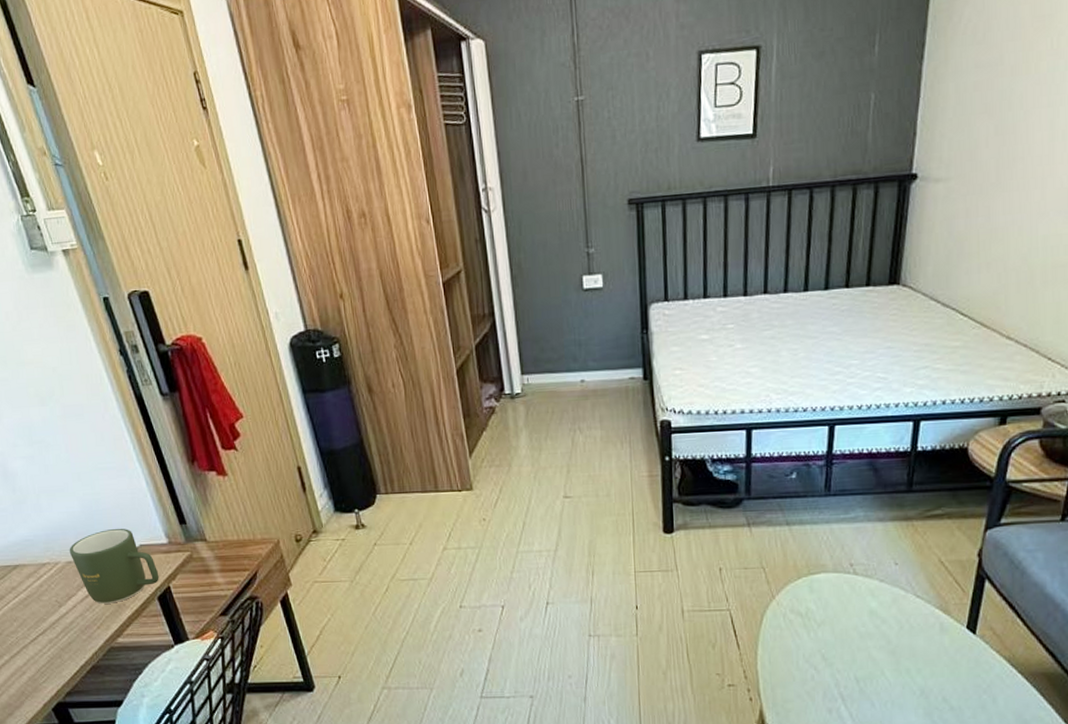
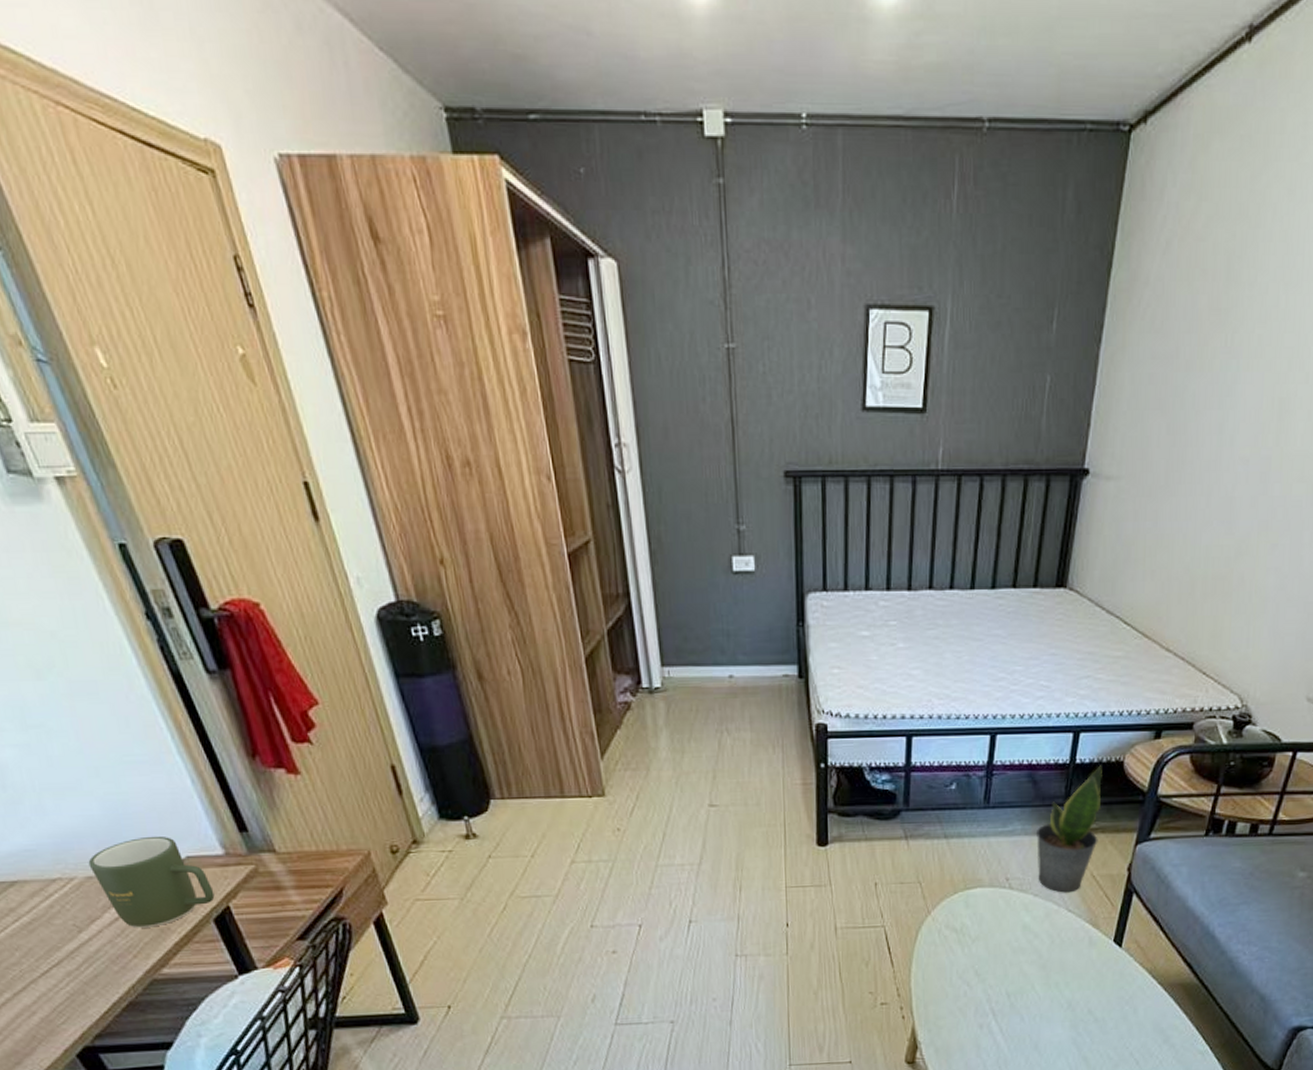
potted plant: none [880,452,946,579] -> present [1037,765,1102,893]

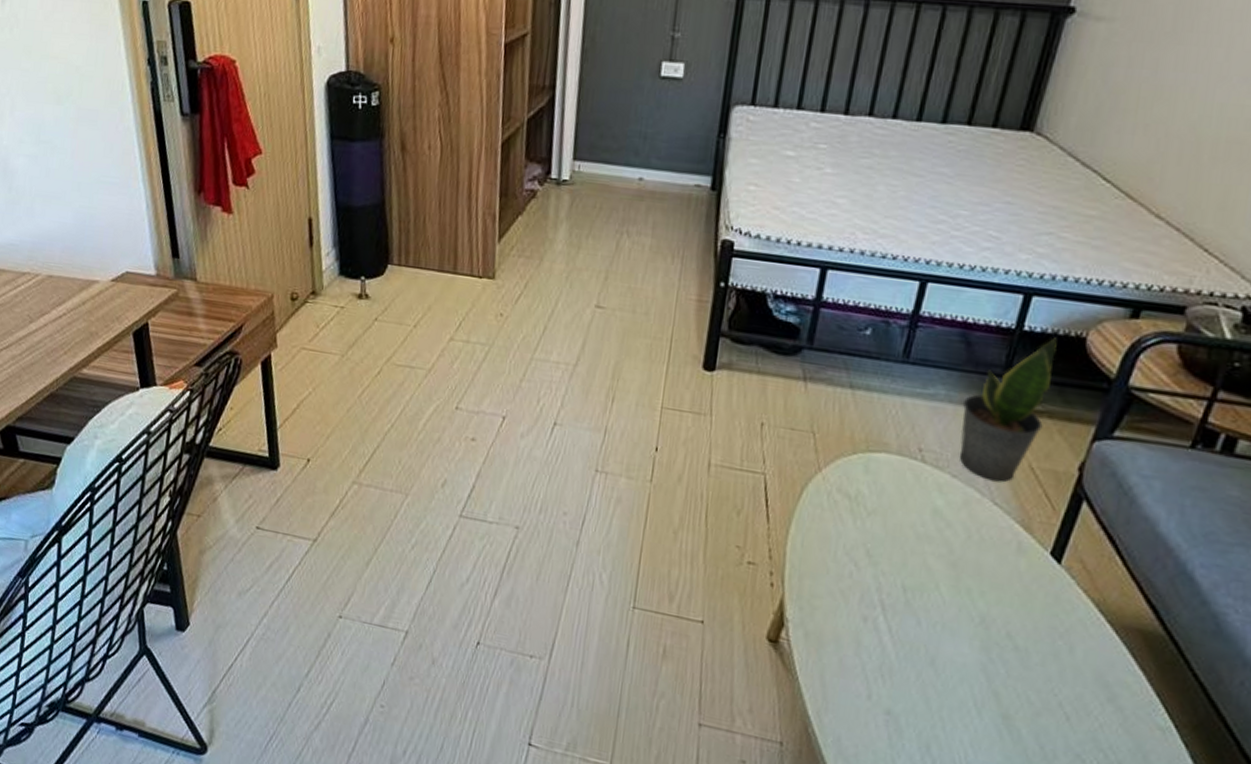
mug: present [88,835,215,928] -> none [52,248,140,330]

